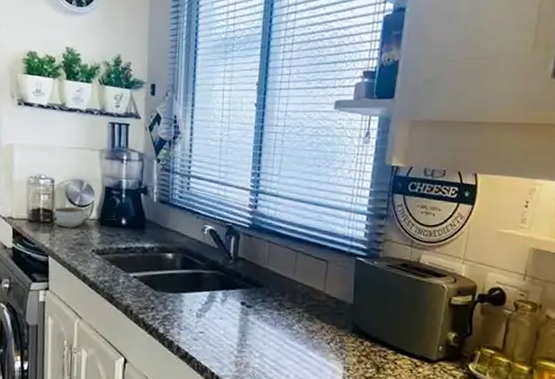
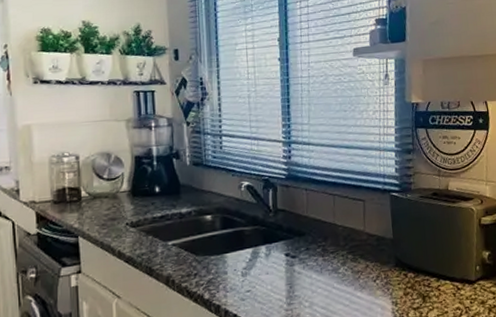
bowl: present [53,206,85,228] -> none [80,180,115,205]

